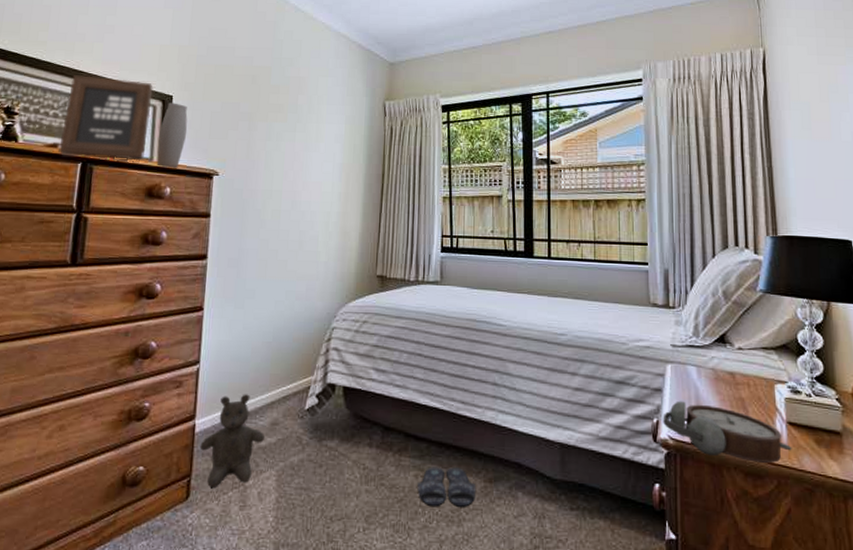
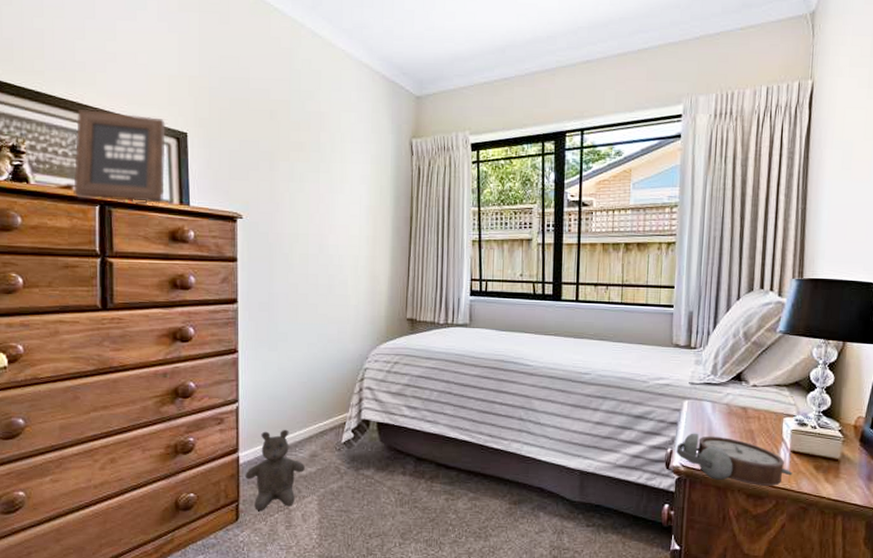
vase: present [156,102,188,168] -> none [177,140,206,211]
slippers: present [417,466,475,507] -> none [448,491,501,525]

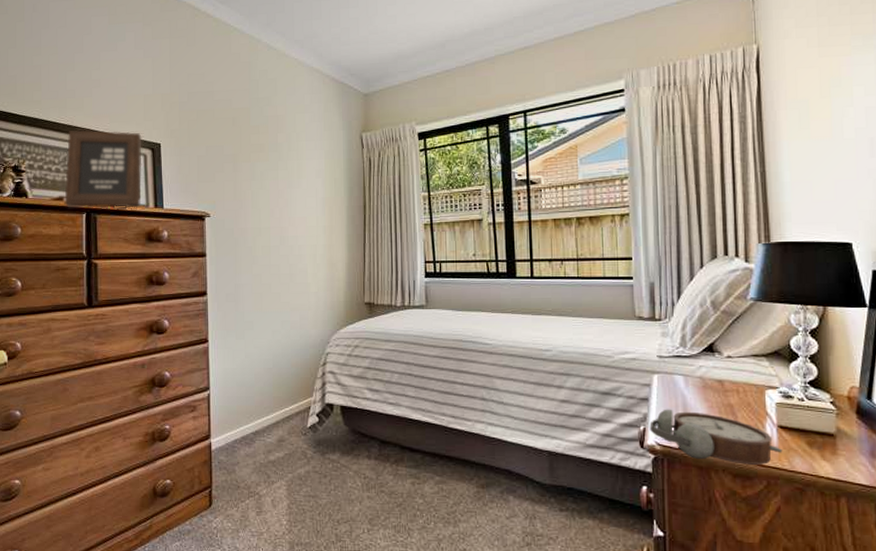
teddy bear: present [245,429,305,511] -> none [217,415,273,496]

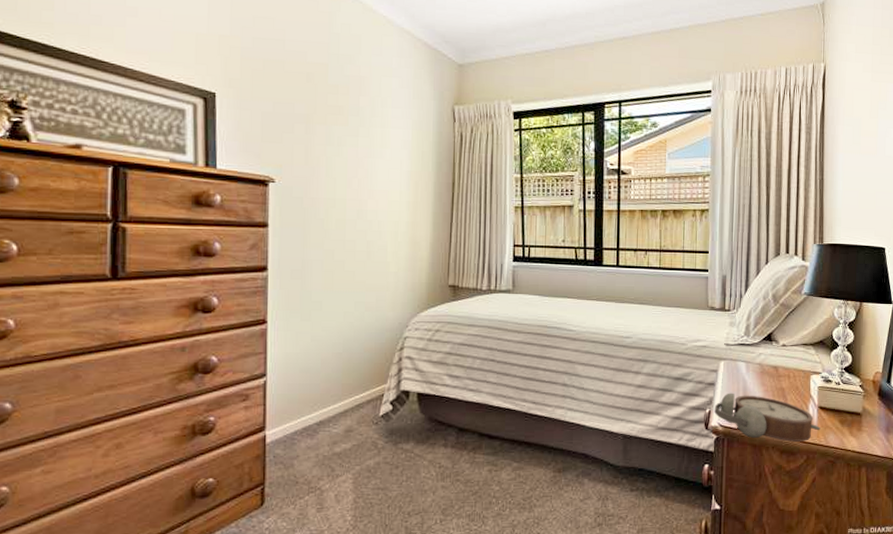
picture frame: present [64,130,142,208] -> none [83,65,192,164]

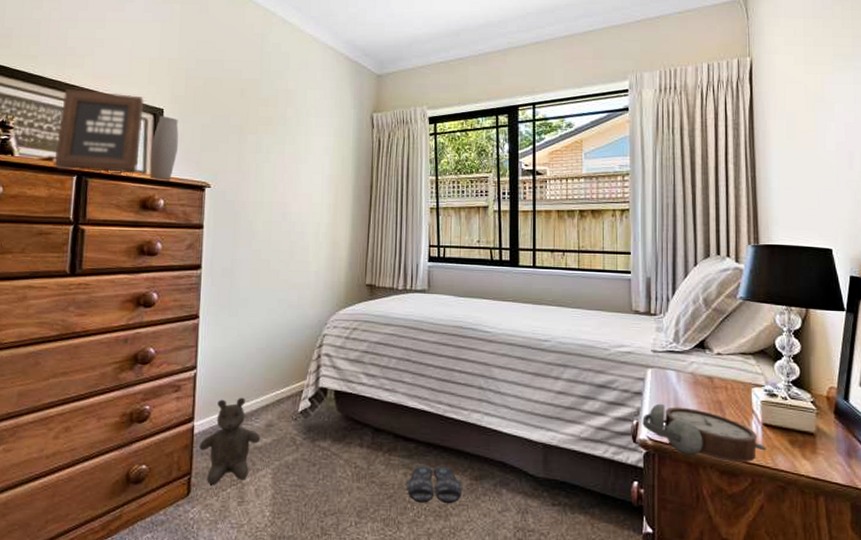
picture frame: none [83,65,192,164] -> present [54,89,144,173]
vase: none [202,100,236,174] -> present [149,116,179,181]
teddy bear: none [272,404,339,493] -> present [199,397,260,484]
slippers: none [491,461,545,497] -> present [406,465,462,503]

